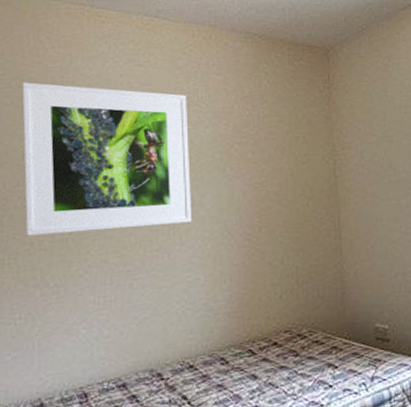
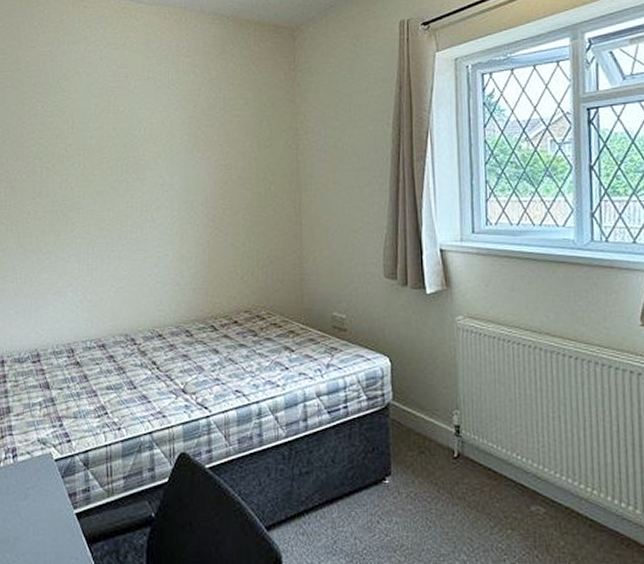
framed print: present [21,82,192,236] -> none [19,65,163,206]

